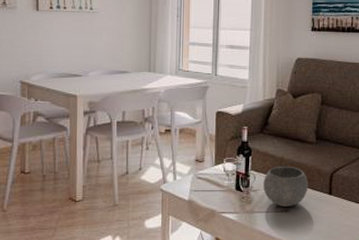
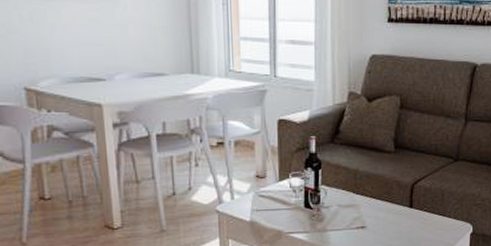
bowl: present [263,166,308,207] -> none [336,178,387,223]

